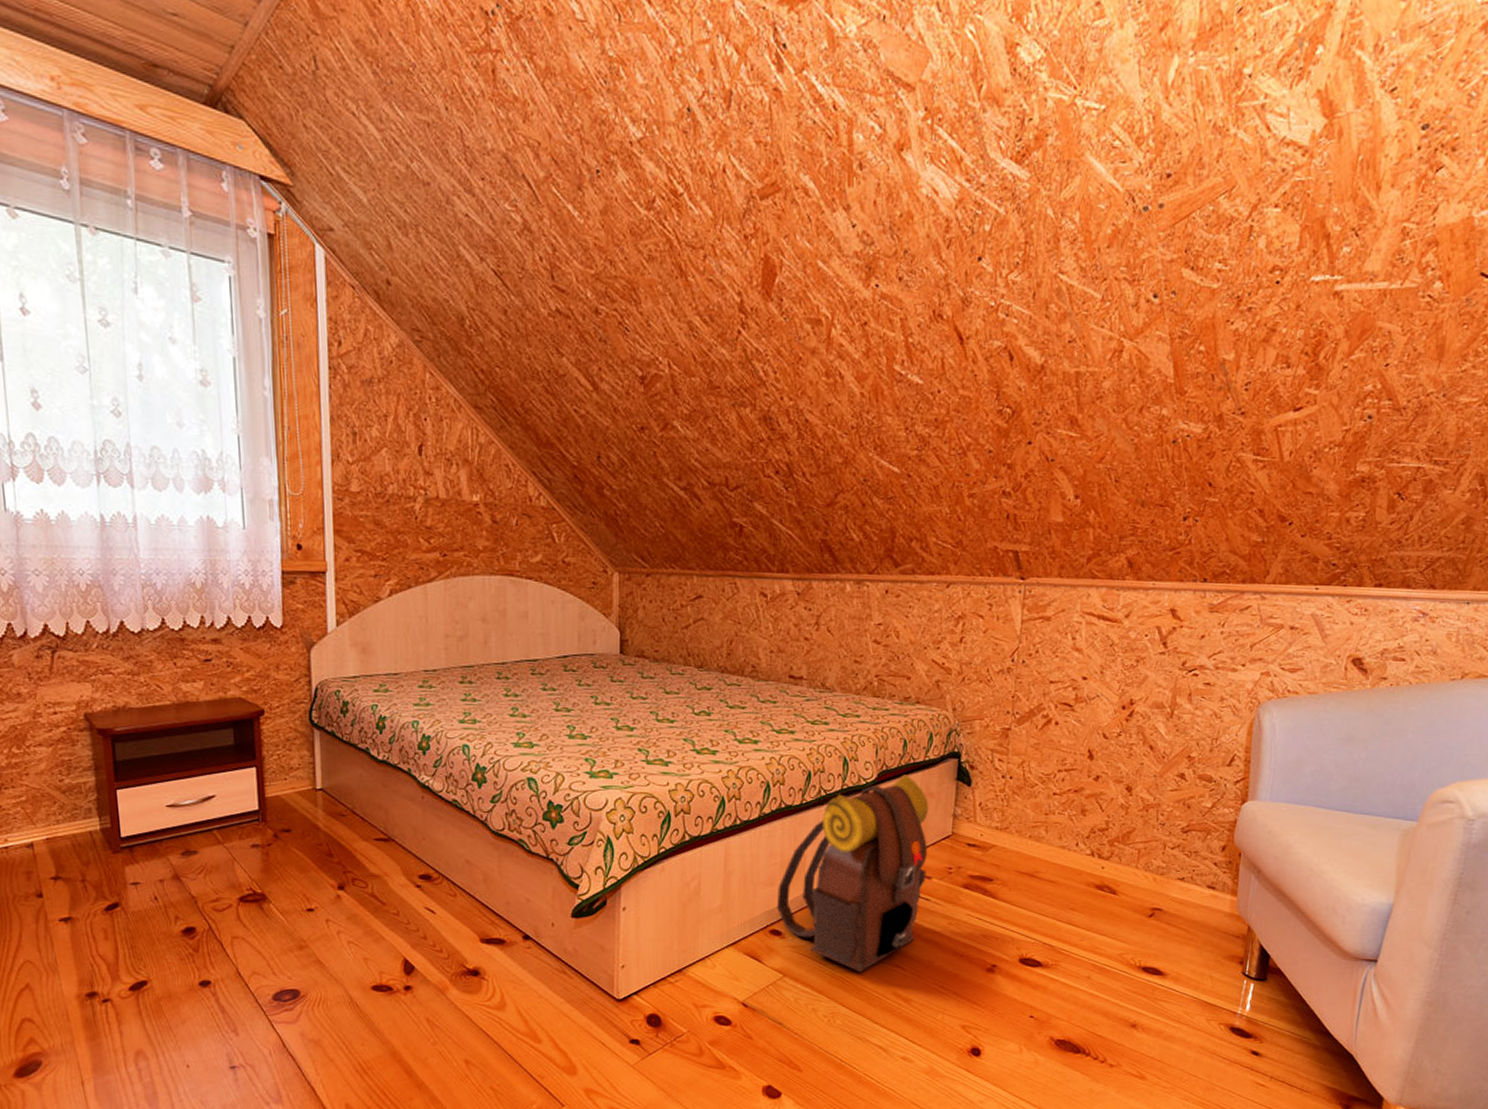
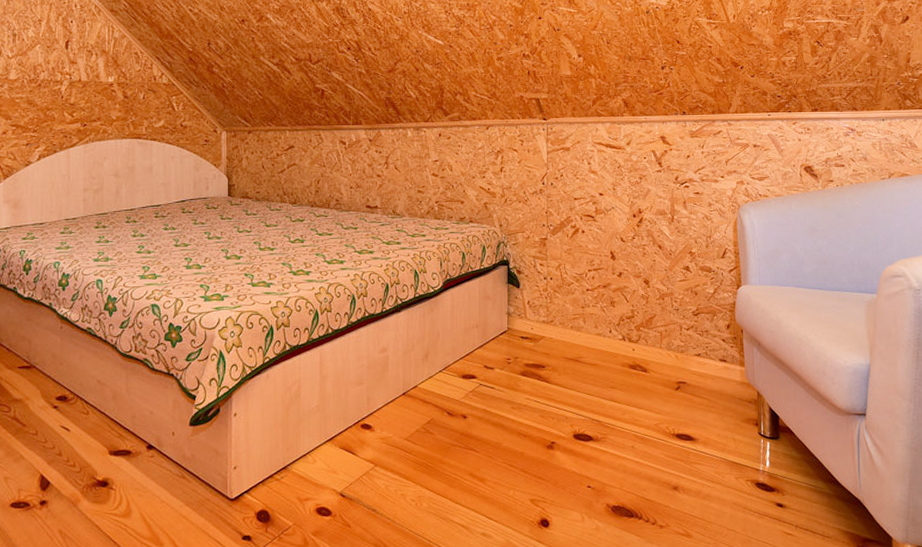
backpack: present [777,774,929,973] -> none [366,281,490,458]

